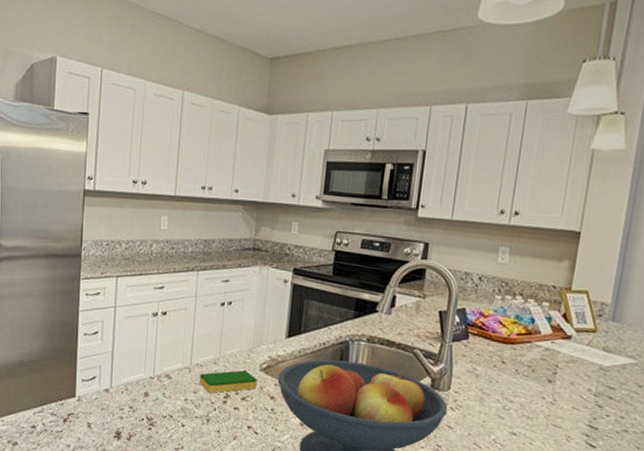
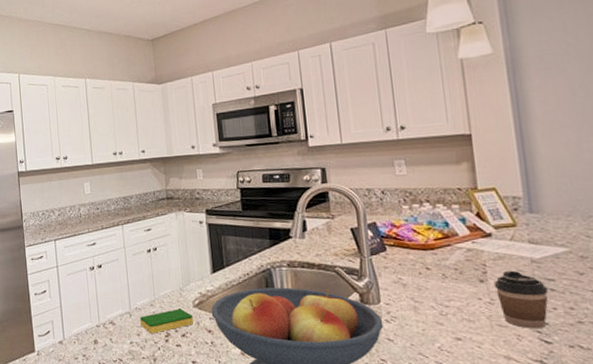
coffee cup: none [559,374,607,432] -> present [493,270,548,328]

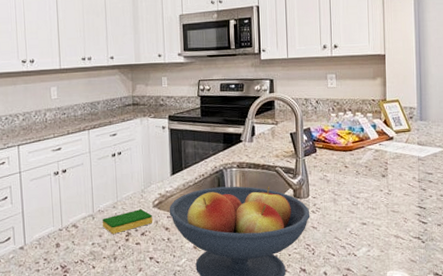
coffee cup: present [493,270,548,328] -> none [392,166,427,212]

